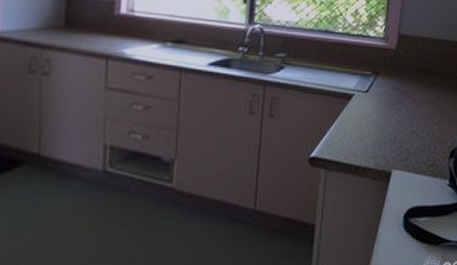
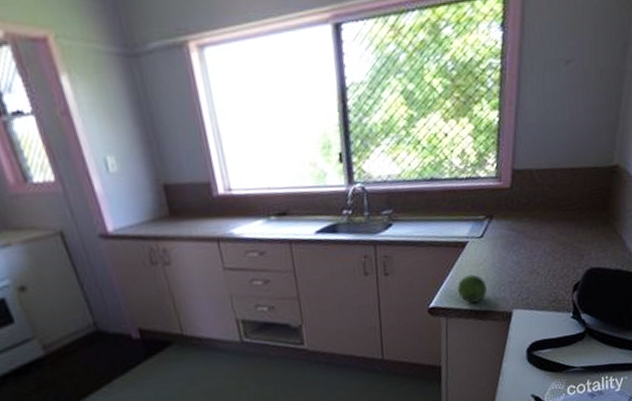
fruit: none [340,128,368,157] -> present [457,274,487,303]

